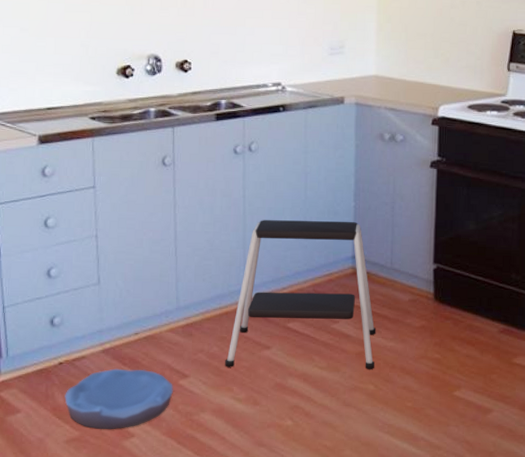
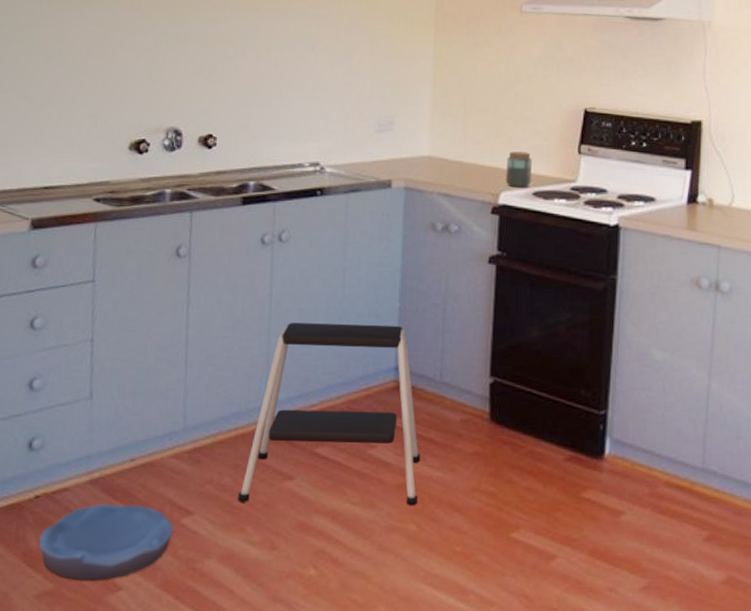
peanut butter: none [444,70,467,102] -> present [506,151,532,188]

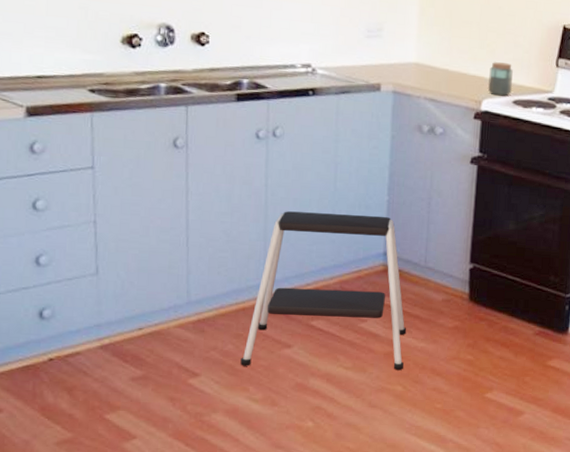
pet bowl: present [39,503,174,581] -> none [55,366,182,431]

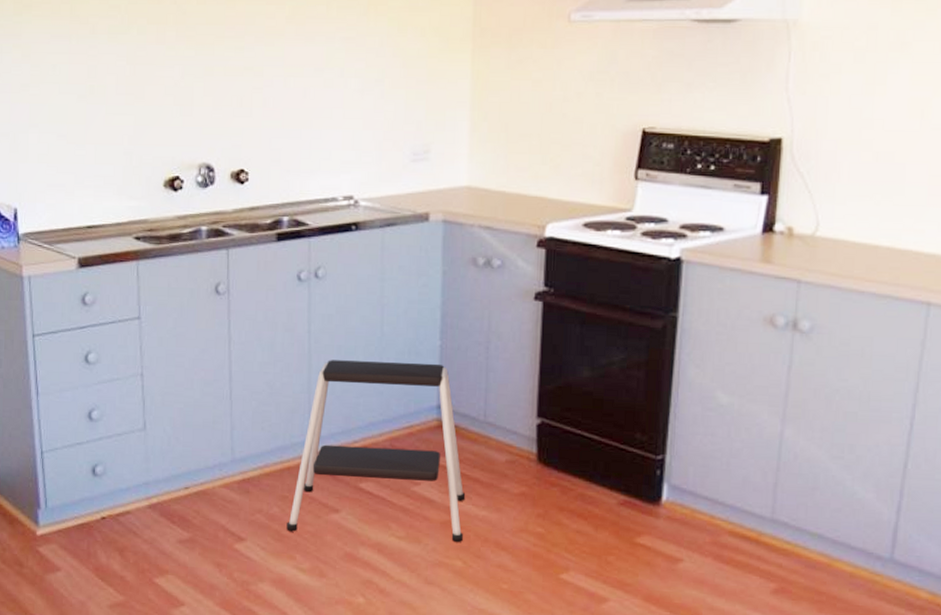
peanut butter: present [488,62,513,96] -> none [553,179,582,219]

